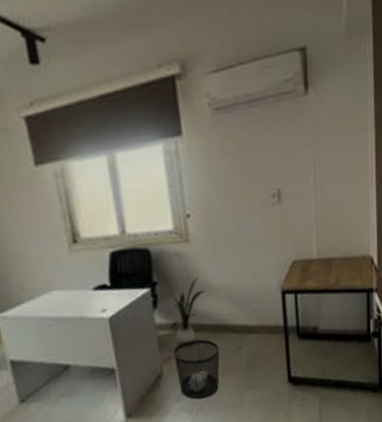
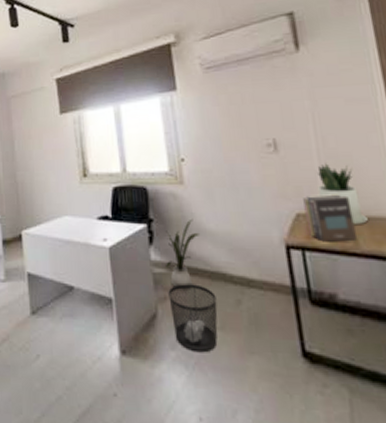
books: none [299,239,338,284] -> present [303,194,357,242]
planter: none [311,211,348,266] -> present [317,163,368,226]

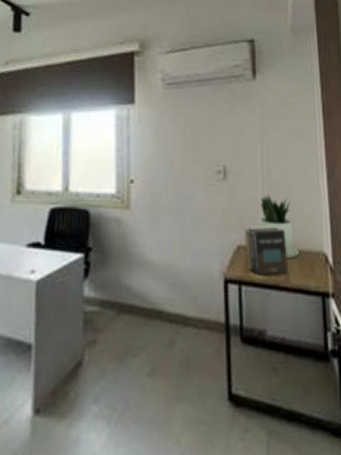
house plant: present [166,218,199,289] -> none [100,248,140,329]
waste bin: present [168,284,218,353] -> none [98,324,150,405]

